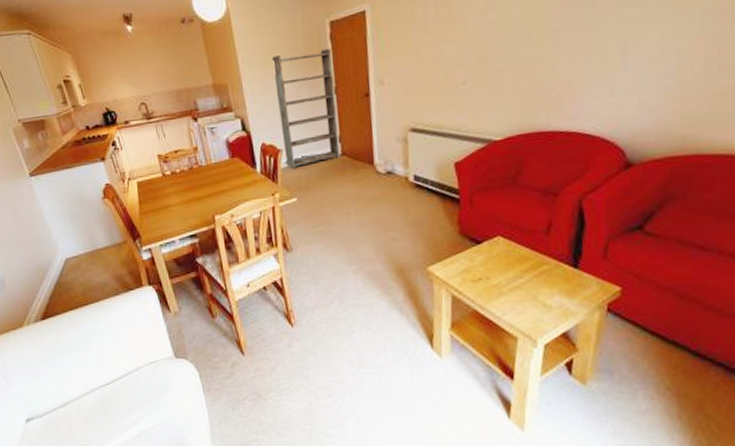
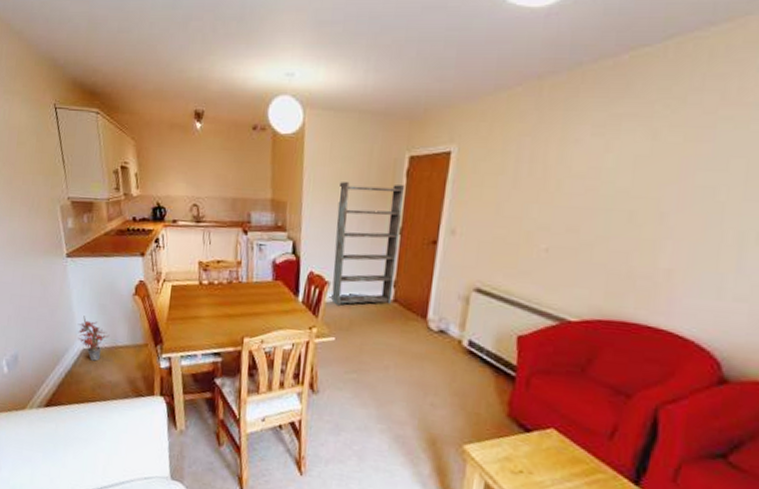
potted plant: none [55,228,89,268] -> present [77,316,110,361]

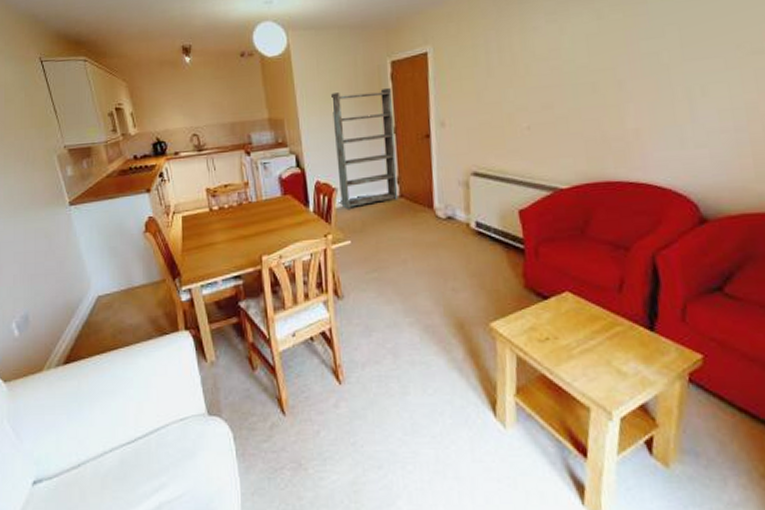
potted plant: present [77,316,110,361] -> none [89,262,125,307]

